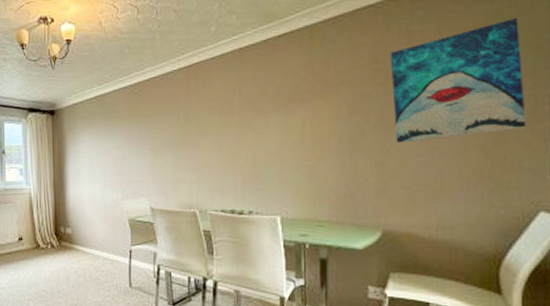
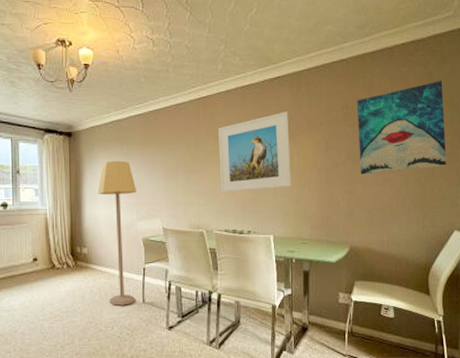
lamp: none [81,137,122,289] -> present [98,160,137,306]
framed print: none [212,73,304,168] -> present [218,112,292,193]

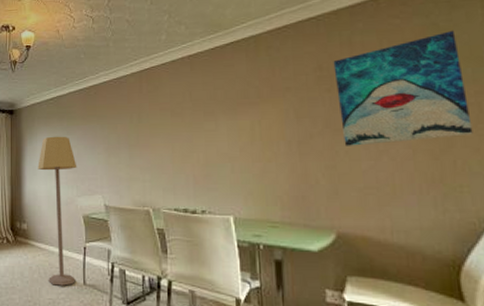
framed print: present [218,112,292,193] -> none [163,78,254,168]

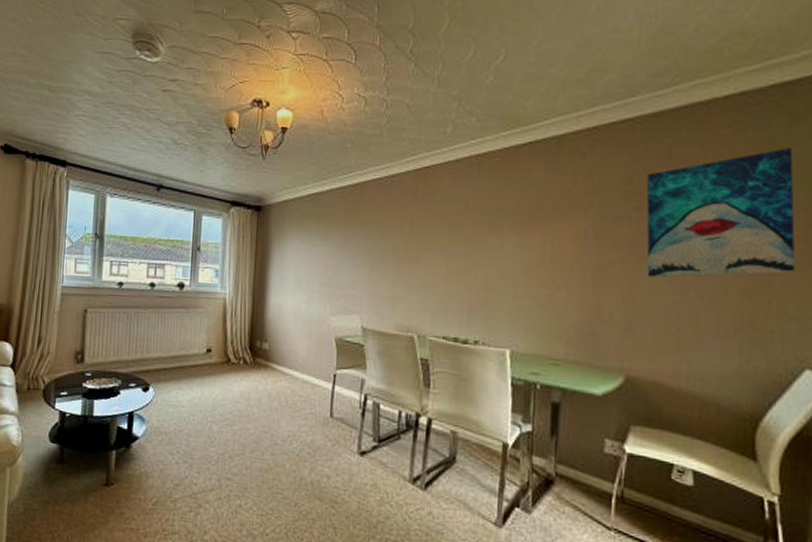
lamp: present [37,136,77,286] -> none [286,241,333,418]

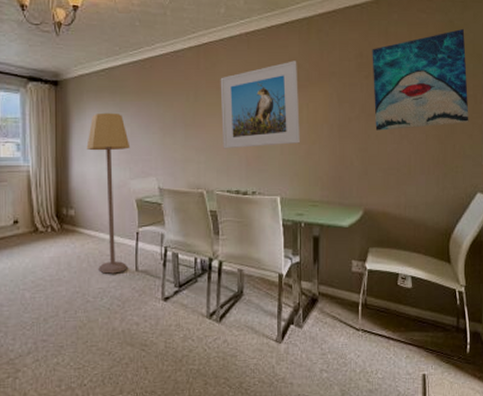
lamp: none [286,241,333,418] -> present [86,112,131,274]
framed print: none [440,187,542,289] -> present [220,61,301,149]

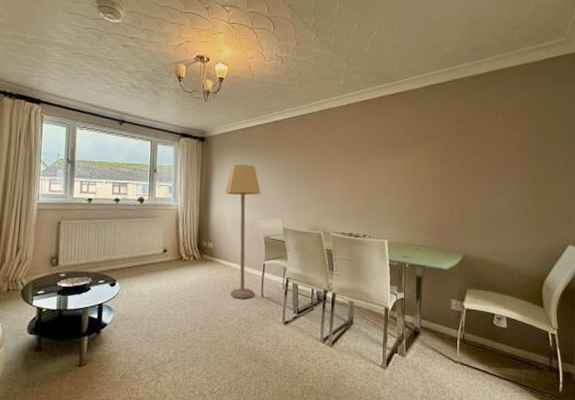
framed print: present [220,61,301,149] -> none [338,125,407,198]
wall art: present [372,28,469,131] -> none [471,100,560,187]

